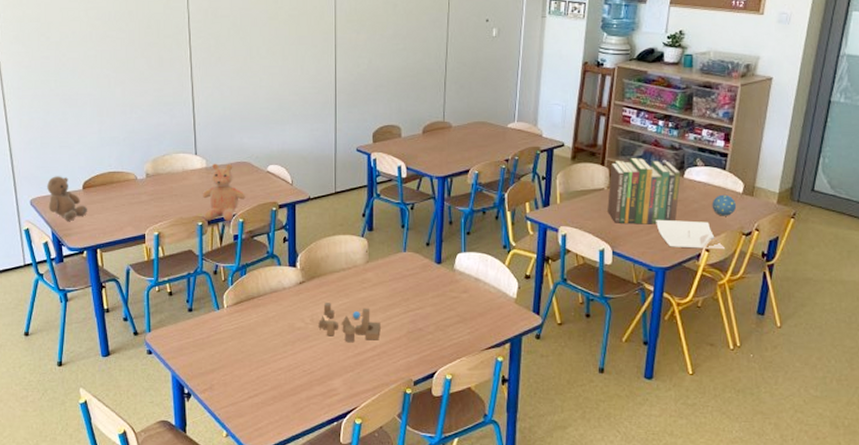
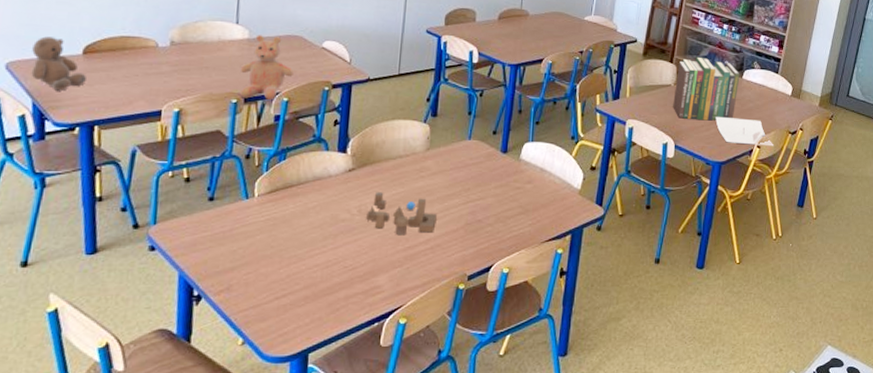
toy ball: present [712,194,737,216] -> none [765,96,786,116]

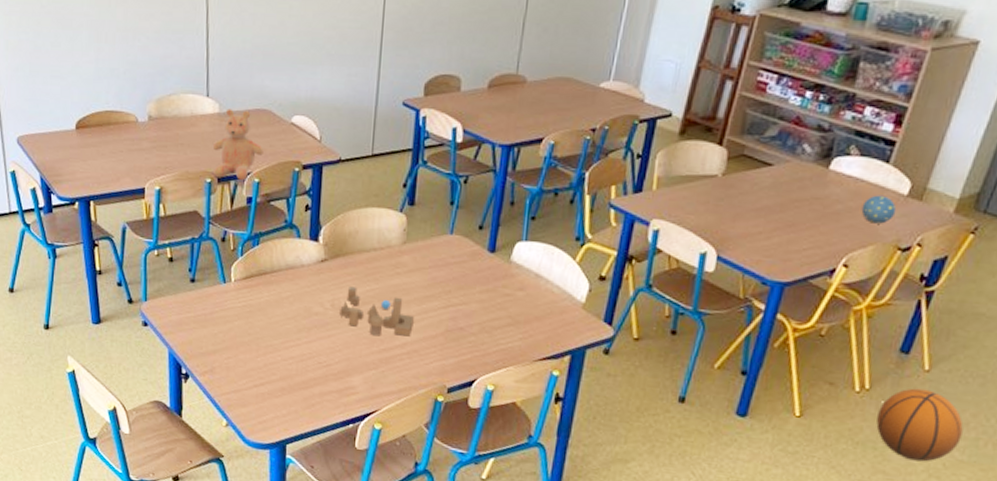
teddy bear: present [31,36,86,91] -> none [36,111,80,166]
books: present [673,56,740,121] -> none [718,137,826,227]
paper sheet: present [715,116,774,147] -> none [781,220,871,267]
toy ball: none [765,96,786,116] -> present [861,195,897,224]
basketball: none [788,232,840,286] -> present [876,388,964,462]

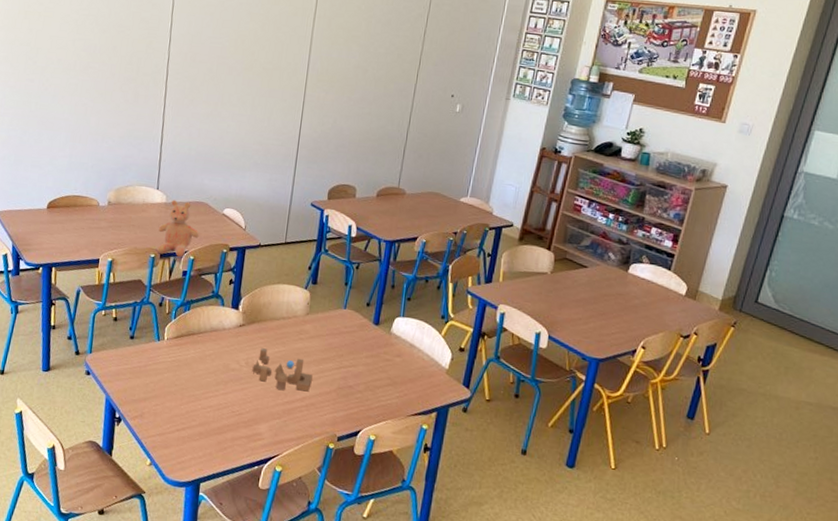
toy ball: present [861,195,897,224] -> none [652,294,678,316]
basketball: present [876,388,964,462] -> none [673,447,737,510]

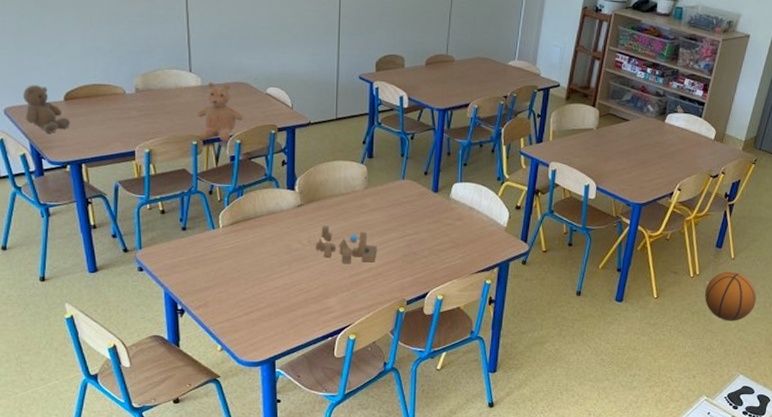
teddy bear: none [12,192,49,237] -> present [23,85,70,133]
basketball: none [673,447,737,510] -> present [705,271,757,321]

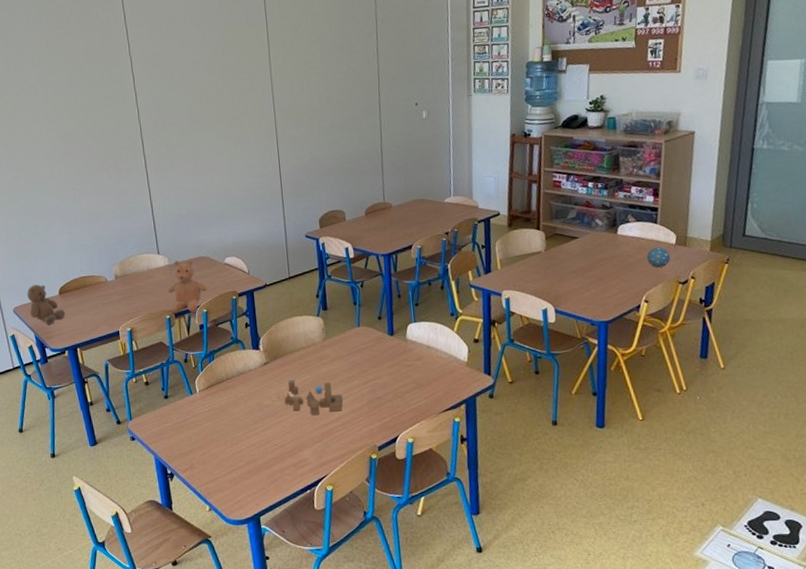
toy ball: none [686,140,708,160] -> present [646,246,671,268]
basketball: present [705,271,757,321] -> none [697,382,761,439]

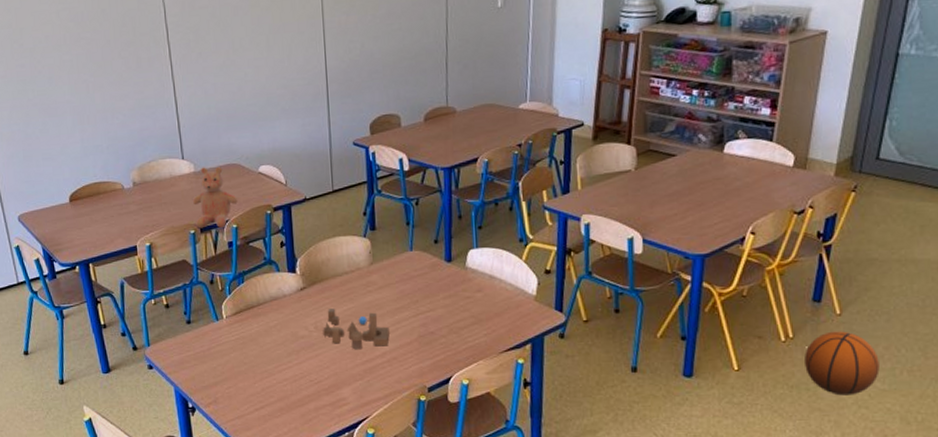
teddy bear: present [27,284,65,325] -> none [33,189,76,236]
toy ball: present [646,246,671,268] -> none [757,169,787,194]
basketball: none [697,382,761,439] -> present [804,331,880,396]

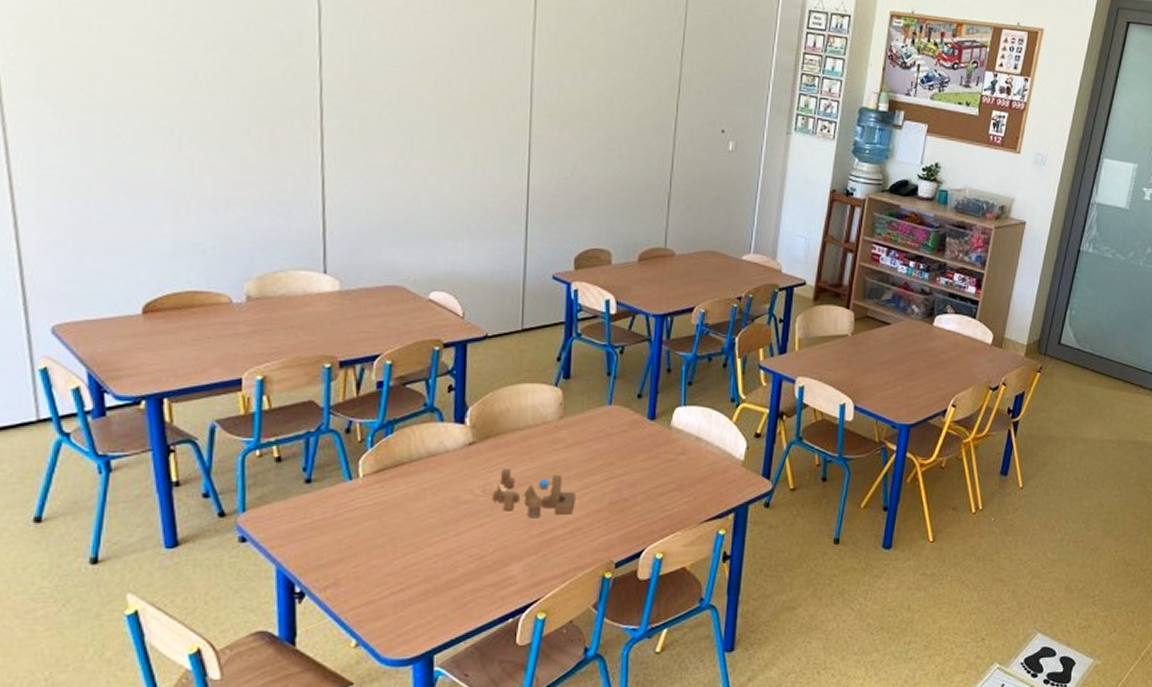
stuffed animal: present [192,167,239,229] -> none [332,286,398,364]
basketball: present [804,331,880,396] -> none [991,503,1051,566]

